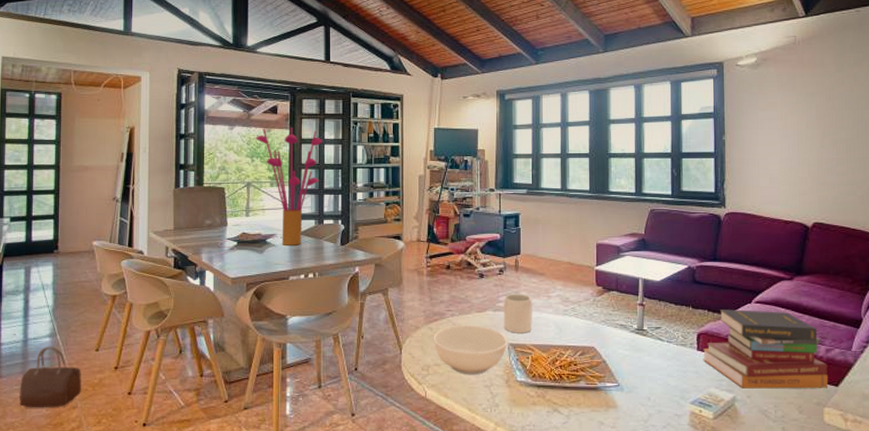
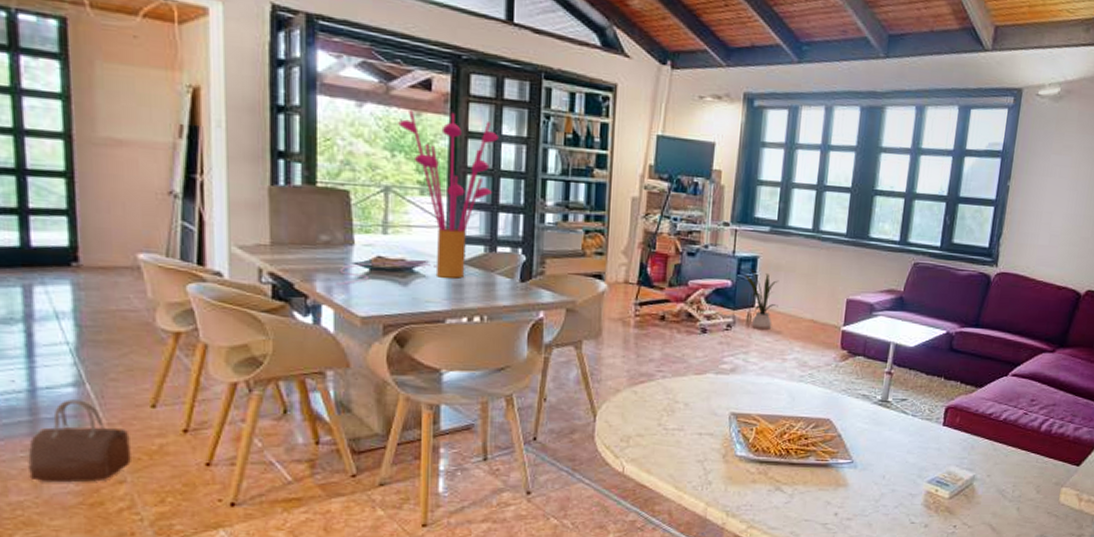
bowl: present [433,325,508,374] -> none [637,389,730,447]
mug: present [503,293,532,333] -> none [726,354,763,401]
house plant: none [510,222,540,273] -> present [745,267,779,331]
books: present [703,309,829,389] -> none [947,382,1073,468]

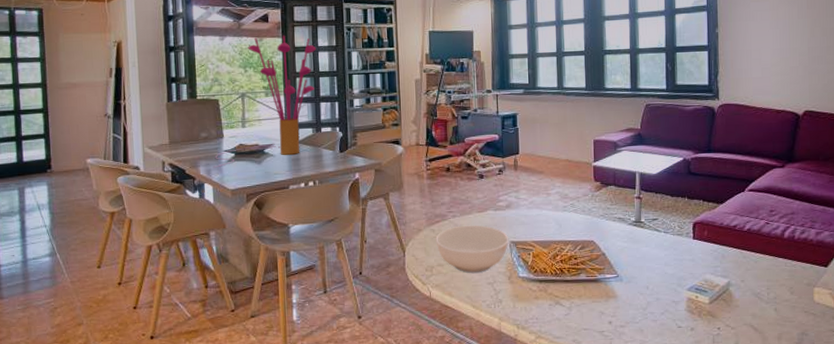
handbag: present [28,399,131,482] -> none [22,266,86,326]
bowl: none [637,389,730,447] -> present [435,225,509,273]
house plant: present [745,267,779,331] -> none [508,122,538,172]

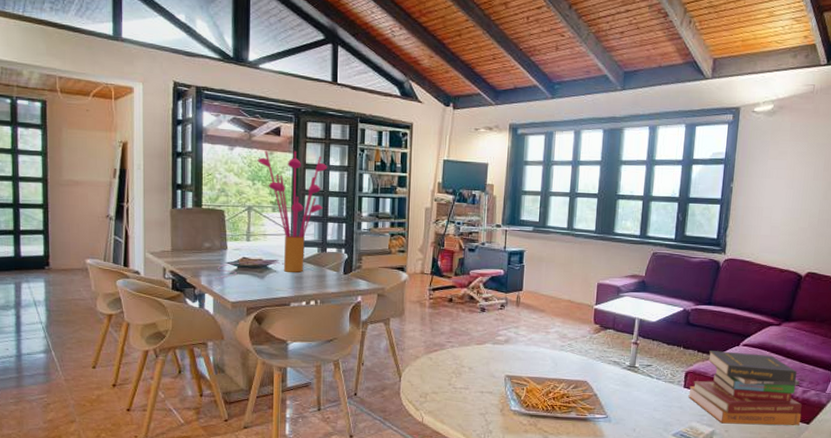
bowl: present [435,225,509,273] -> none [432,356,505,403]
books: none [698,198,818,274] -> present [688,351,802,426]

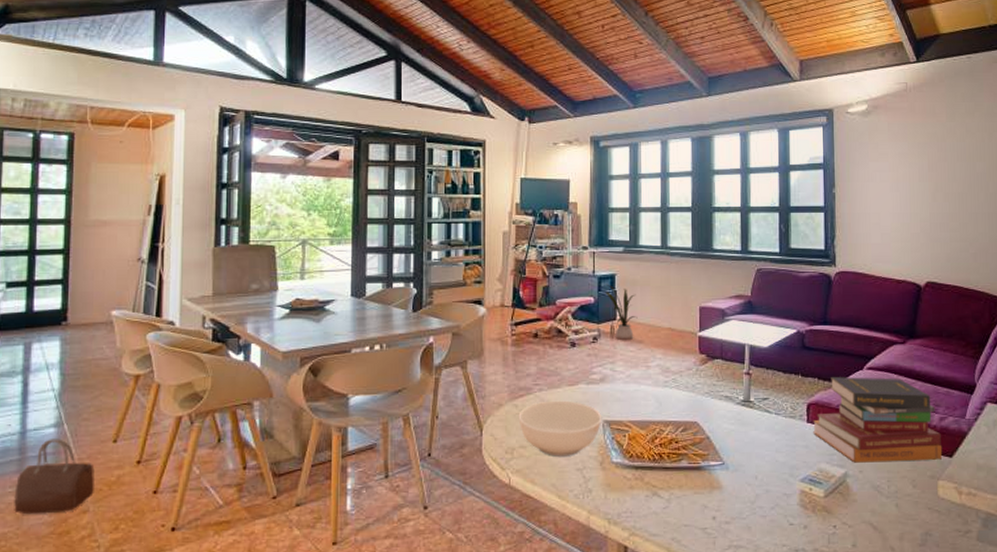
handbag: none [15,362,79,421] -> present [14,439,95,513]
flower arrangement: present [214,150,327,279] -> none [263,175,392,326]
bowl: none [432,356,505,403] -> present [518,400,602,457]
house plant: none [514,259,542,310] -> present [605,284,638,341]

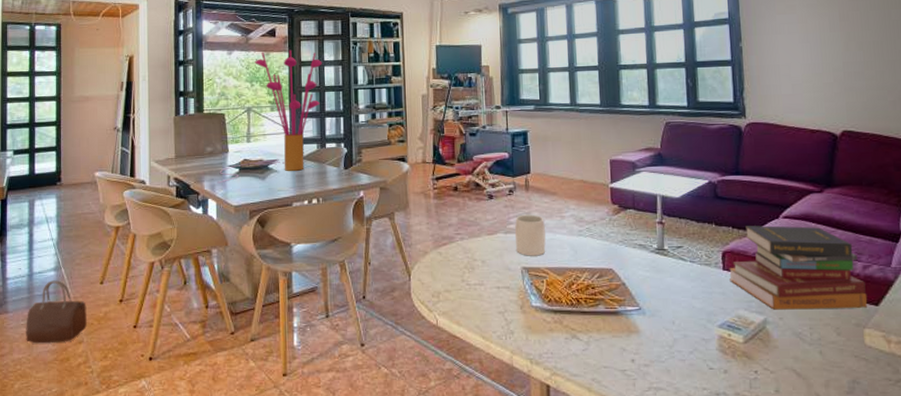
flower arrangement: none [263,175,392,326] -> present [217,49,322,184]
bowl: present [518,400,602,457] -> none [442,248,521,300]
mug: none [597,364,629,409] -> present [514,214,546,256]
house plant: present [605,284,638,341] -> none [519,140,551,193]

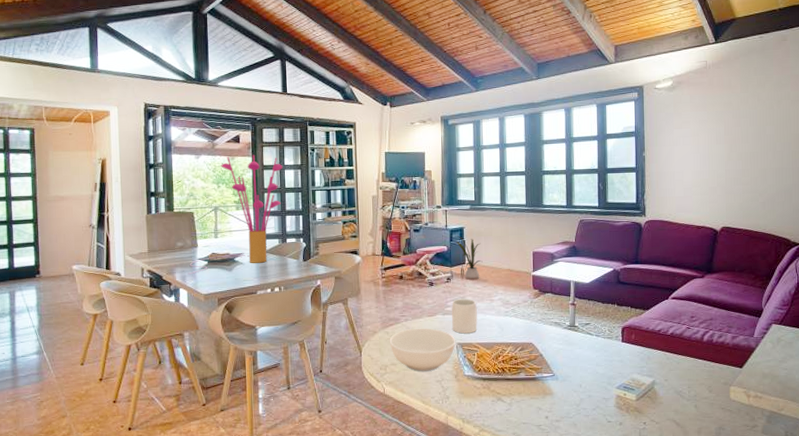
handbag: present [26,280,87,343] -> none [11,363,69,418]
bowl: none [442,248,521,300] -> present [389,328,456,371]
house plant: none [519,140,551,193] -> present [456,235,483,281]
books: present [729,225,868,310] -> none [627,305,734,373]

